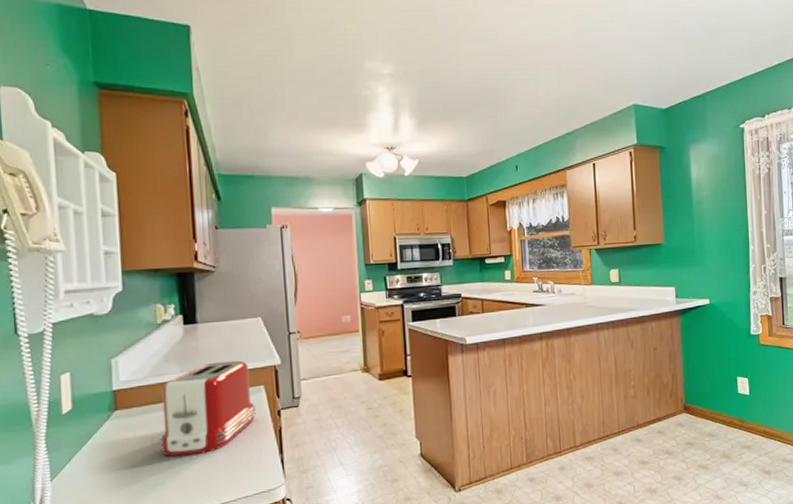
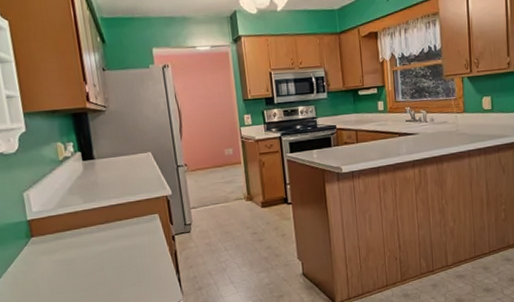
toaster: present [159,360,256,457] -> none [69,192,153,277]

